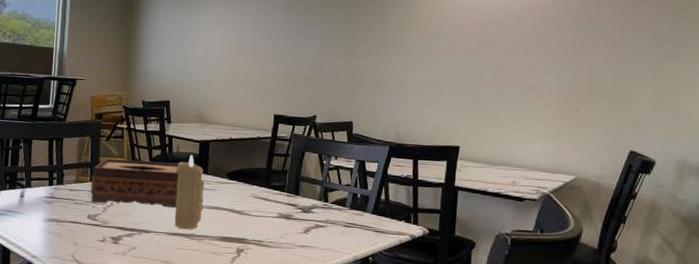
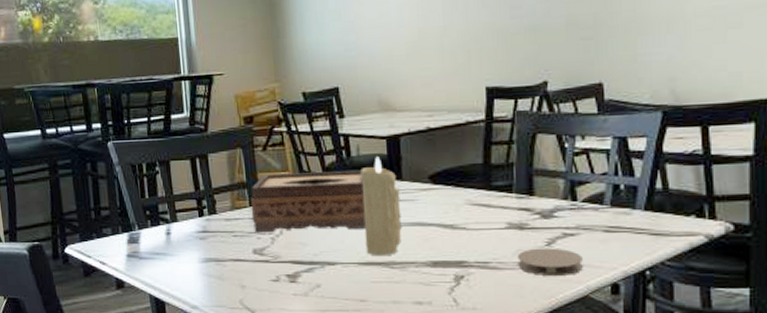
coaster: none [282,233,328,256] -> present [517,248,583,275]

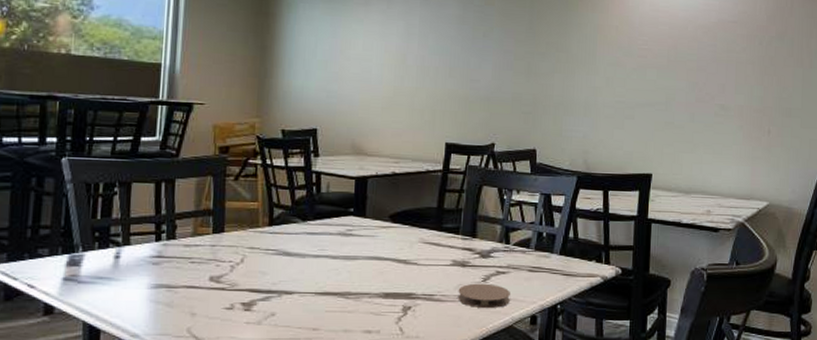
tissue box: present [250,171,366,234] -> none [213,203,331,261]
candle: present [360,156,402,257] -> none [324,194,362,287]

